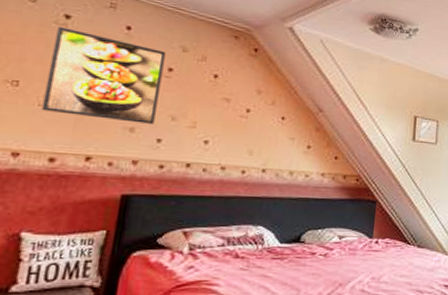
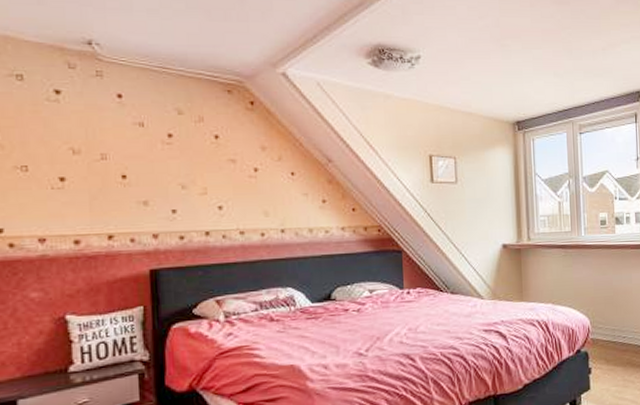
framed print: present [41,27,166,124] -> none [51,104,166,196]

